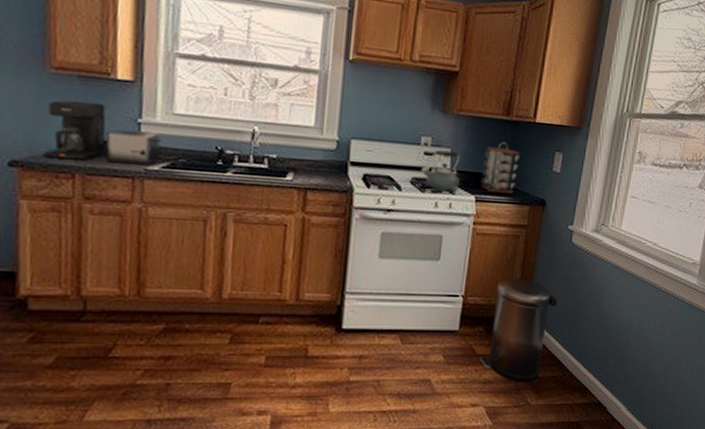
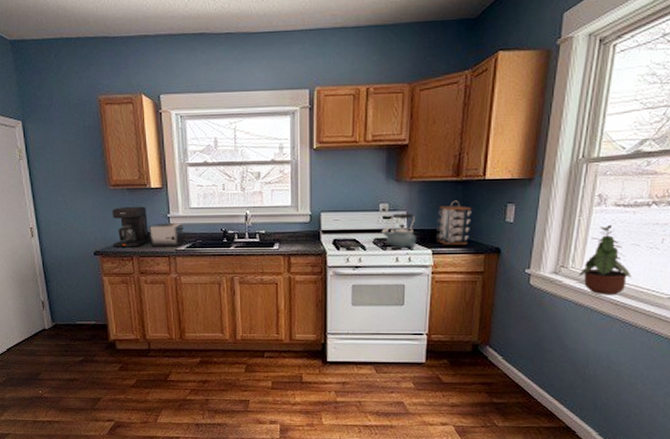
pedal bin: present [479,277,557,382] -> none [446,317,518,407]
potted plant: none [617,183,663,259] -> present [578,224,631,296]

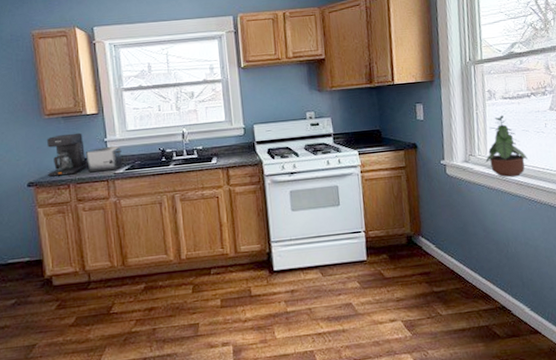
kettle: present [381,213,417,249] -> none [310,119,344,153]
spice rack: present [435,200,472,246] -> none [357,104,389,146]

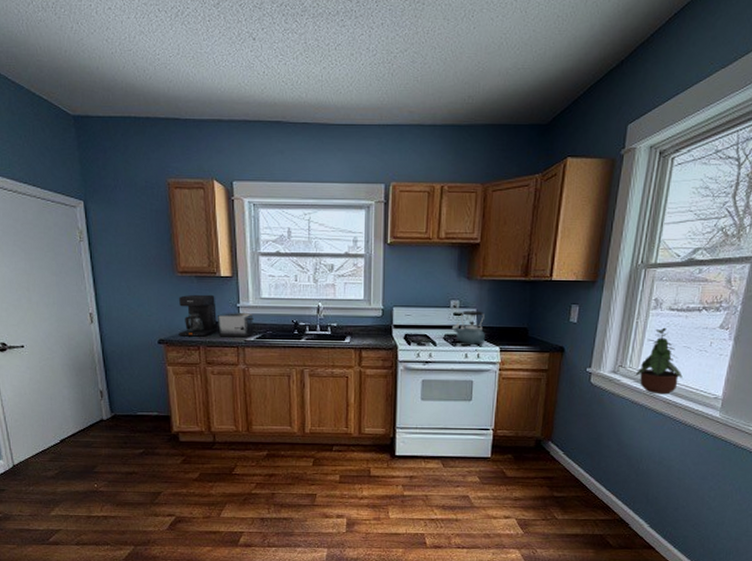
kettle: none [310,119,344,153] -> present [451,310,486,346]

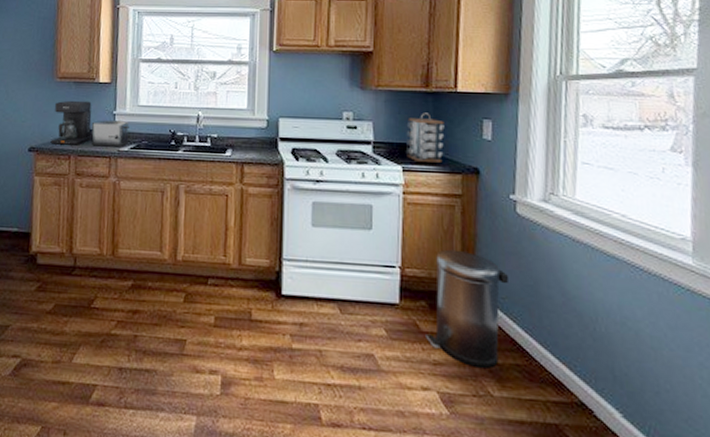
kettle: present [451,310,486,346] -> none [345,123,385,164]
spice rack: none [503,300,539,344] -> present [405,112,445,164]
pedal bin: none [510,413,578,500] -> present [425,249,508,369]
potted plant: present [635,327,683,395] -> none [572,148,634,232]

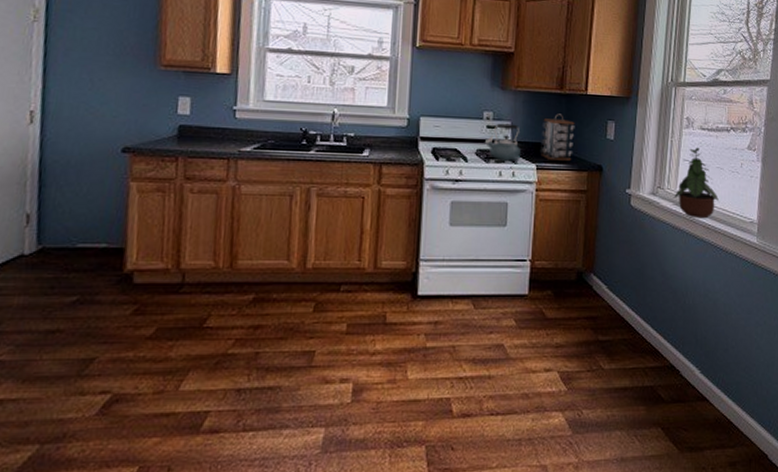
coffee maker: present [50,100,92,145] -> none [152,92,206,145]
toaster: present [91,120,129,147] -> none [205,116,253,147]
kettle: none [345,123,385,164] -> present [484,123,522,163]
pedal bin: present [425,249,508,369] -> none [550,241,621,345]
potted plant: none [572,148,634,232] -> present [674,147,719,219]

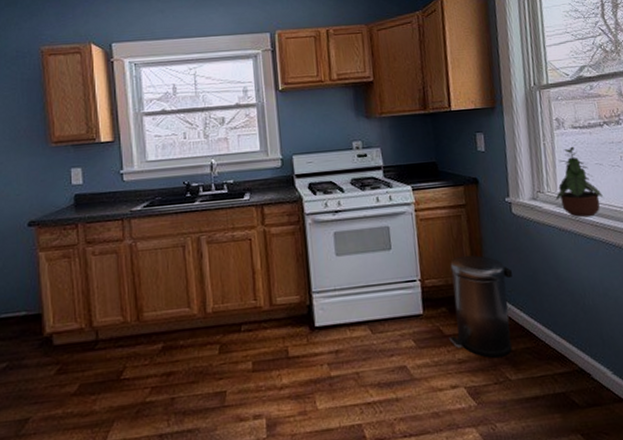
kettle: present [484,123,522,163] -> none [357,149,396,188]
spice rack: present [539,113,575,162] -> none [410,133,447,180]
pedal bin: none [550,241,621,345] -> present [449,255,512,358]

